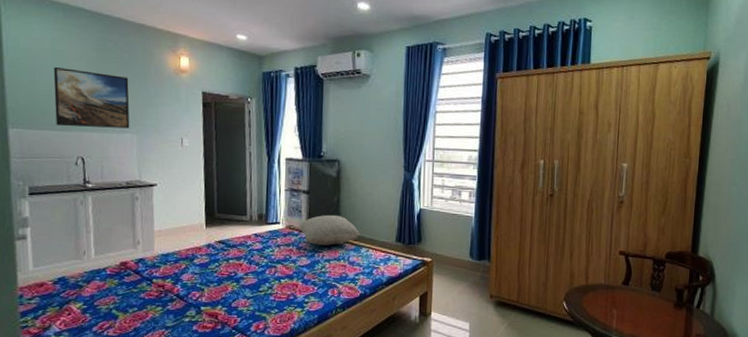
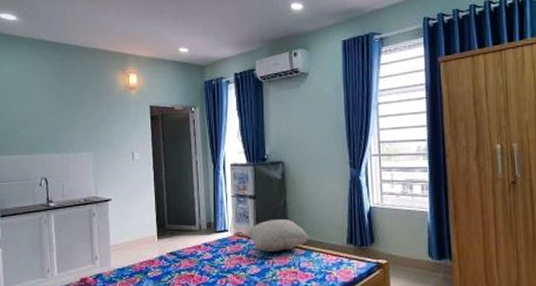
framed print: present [53,67,130,129] -> none [21,96,87,150]

